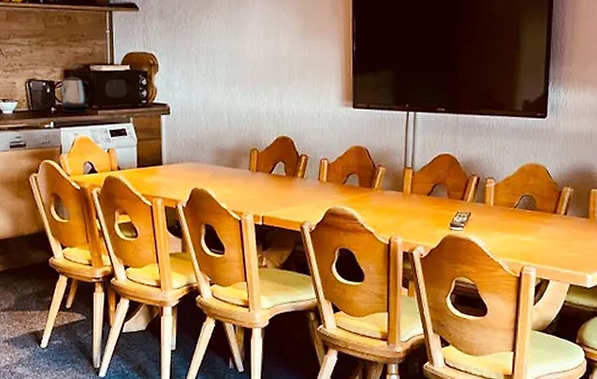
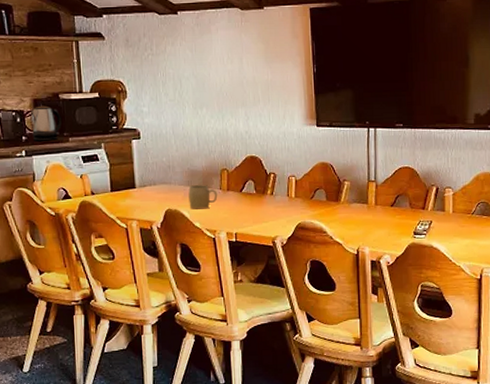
mug: none [216,164,246,190] -> present [188,185,218,209]

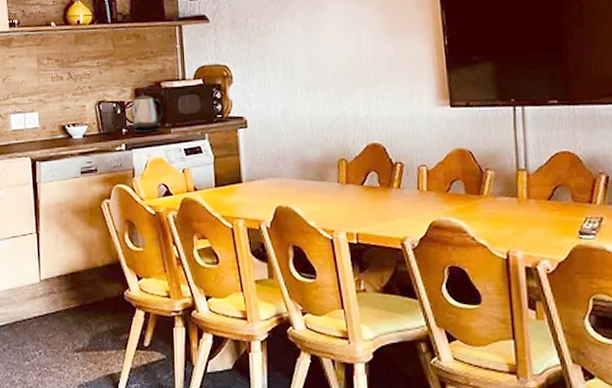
mug: present [188,185,218,209] -> none [301,178,335,206]

